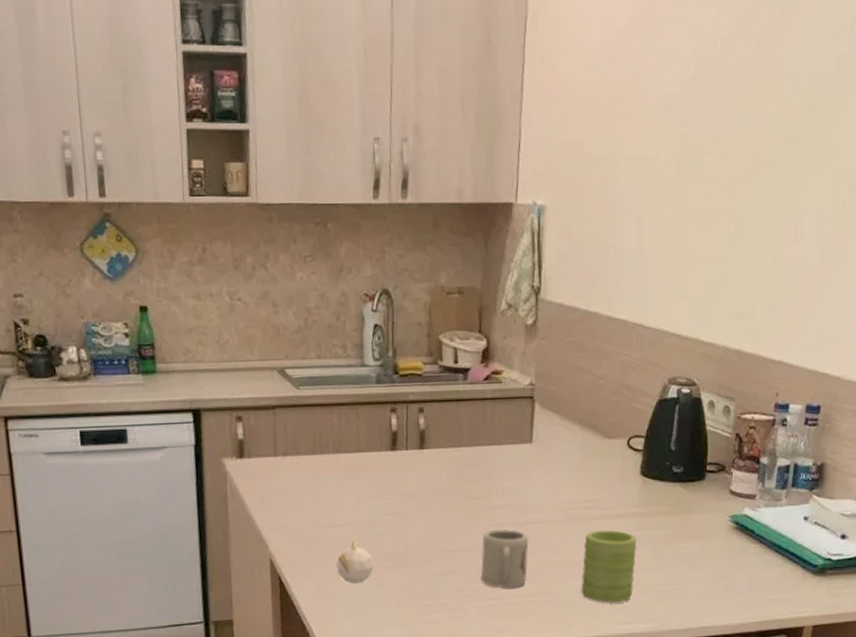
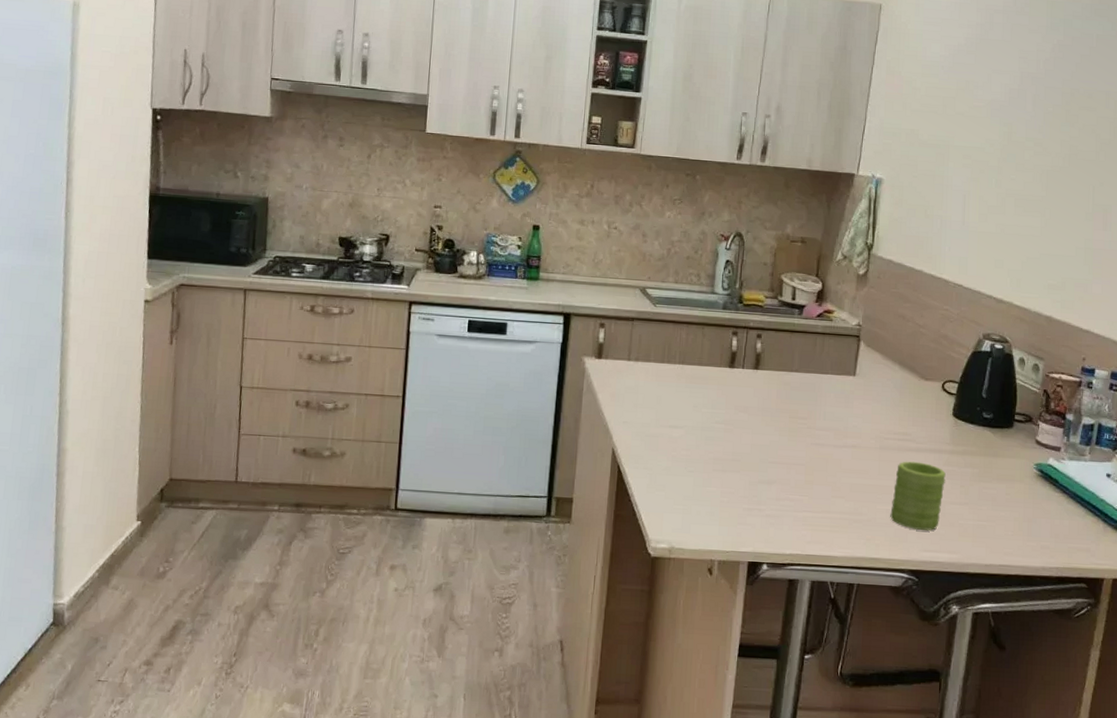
fruit: present [336,535,374,584] -> none [670,437,704,481]
cup: present [480,529,529,589] -> none [798,448,846,504]

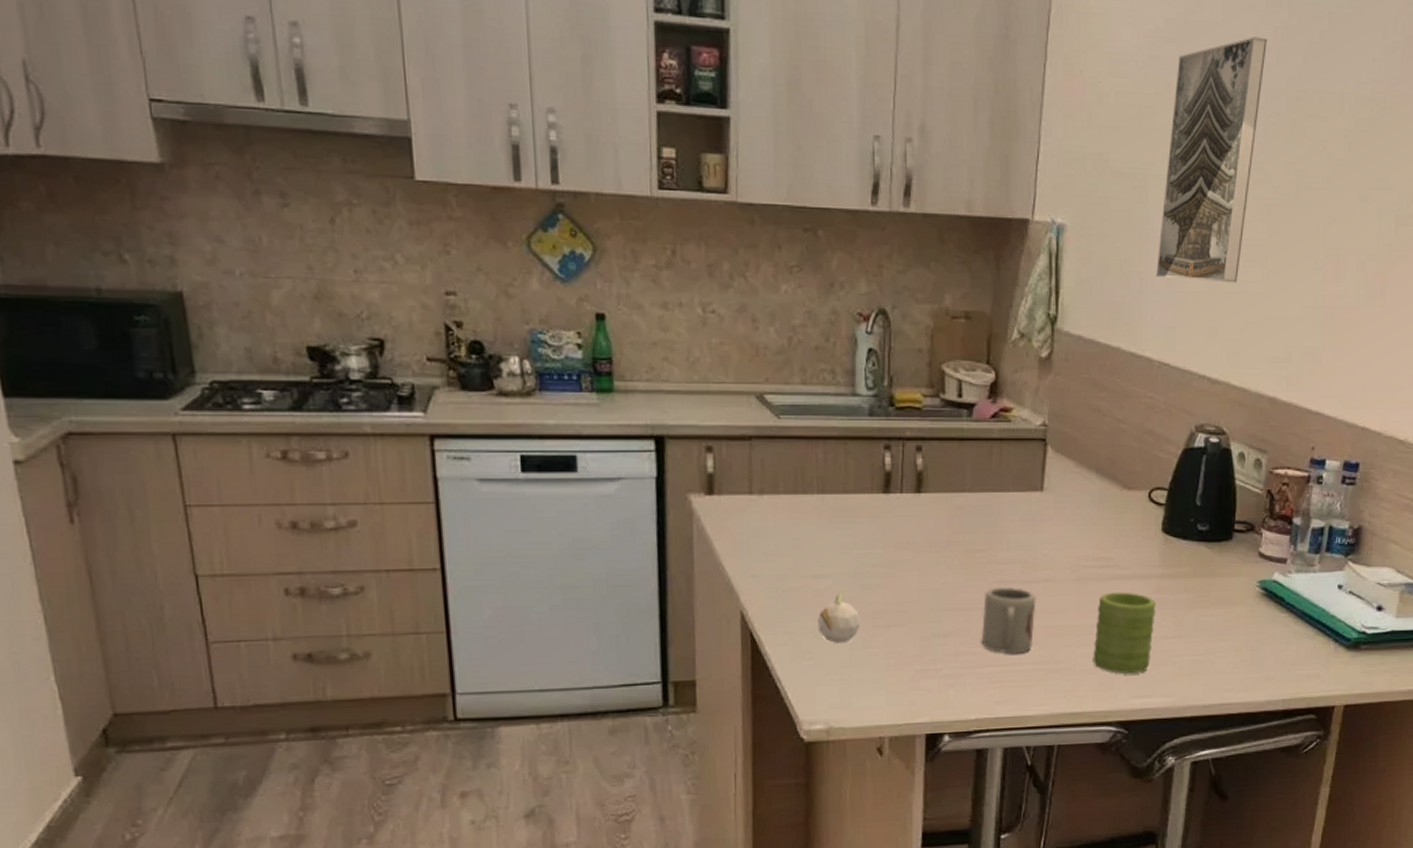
fruit: none [670,437,704,481] -> present [818,588,861,643]
cup: none [798,448,846,504] -> present [981,586,1036,654]
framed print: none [954,51,1046,227] -> present [1156,37,1267,283]

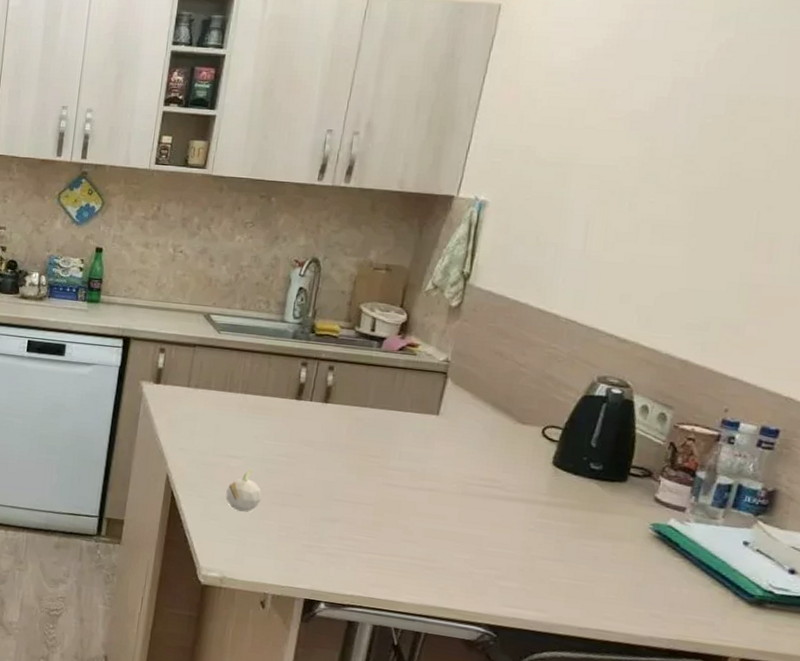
cup: present [981,586,1036,654] -> none [364,488,421,548]
mug: present [1093,591,1156,674] -> none [468,509,539,585]
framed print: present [1156,37,1267,283] -> none [572,52,710,258]

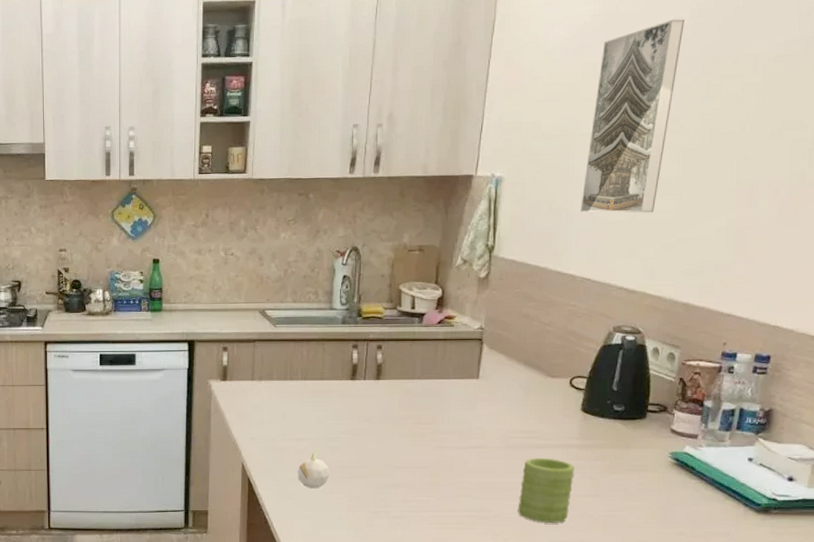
mug: none [468,509,539,585] -> present [518,458,575,523]
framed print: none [572,52,710,258] -> present [580,19,685,213]

